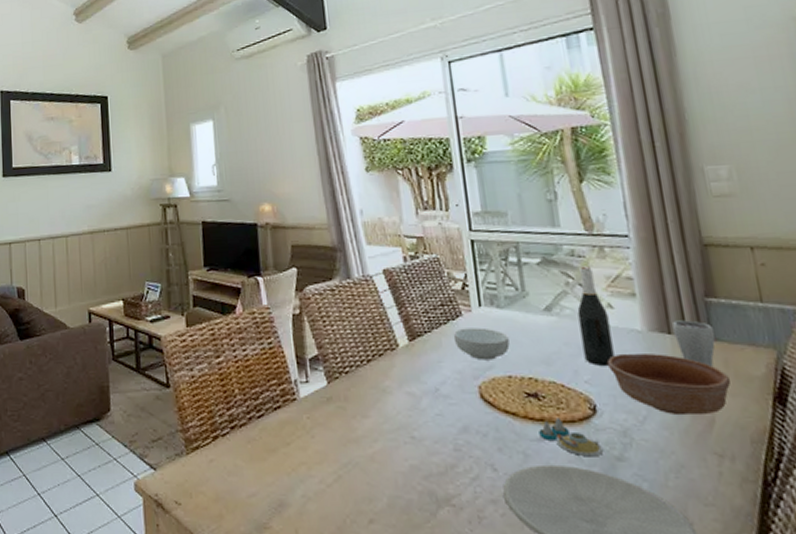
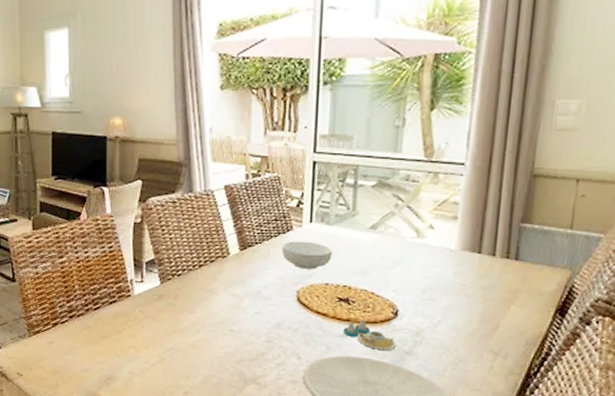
wine bottle: present [577,266,614,366] -> none [397,190,428,278]
bowl: present [606,353,731,416] -> none [416,268,522,322]
drinking glass: present [672,320,716,368] -> none [483,242,521,283]

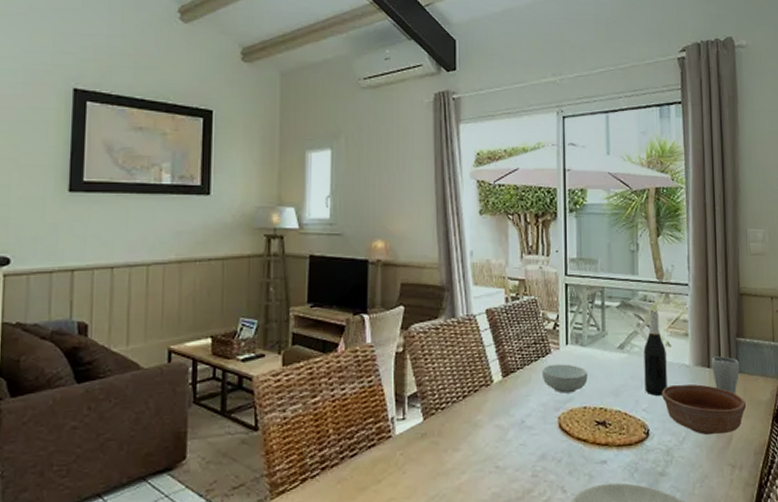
salt and pepper shaker set: present [343,319,397,351] -> none [603,442,651,474]
wine bottle: none [397,190,428,278] -> present [644,309,667,396]
bowl: none [416,268,522,322] -> present [661,384,746,435]
drinking glass: none [483,242,521,283] -> present [711,356,740,395]

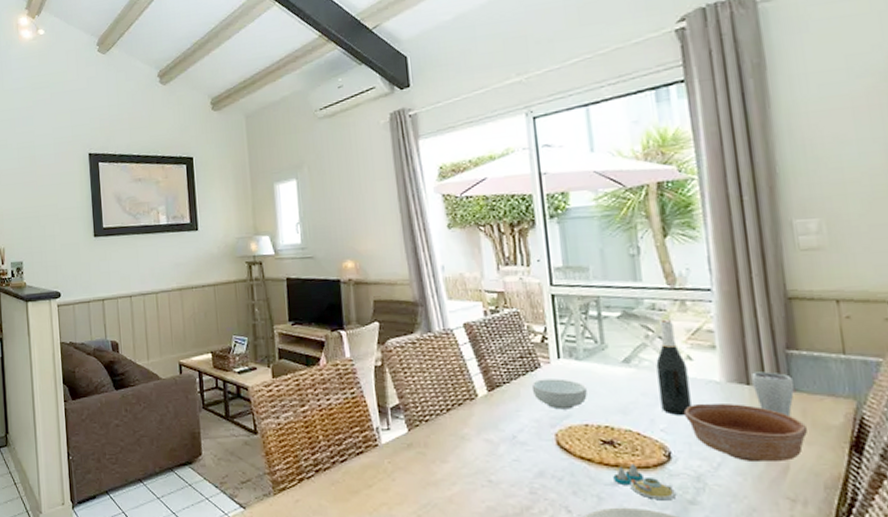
salt and pepper shaker set: none [603,442,651,474] -> present [613,464,677,501]

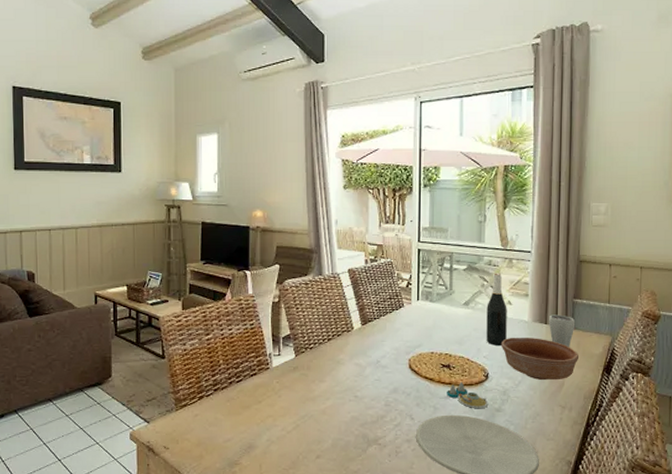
cereal bowl: present [531,379,587,410] -> none [395,316,435,341]

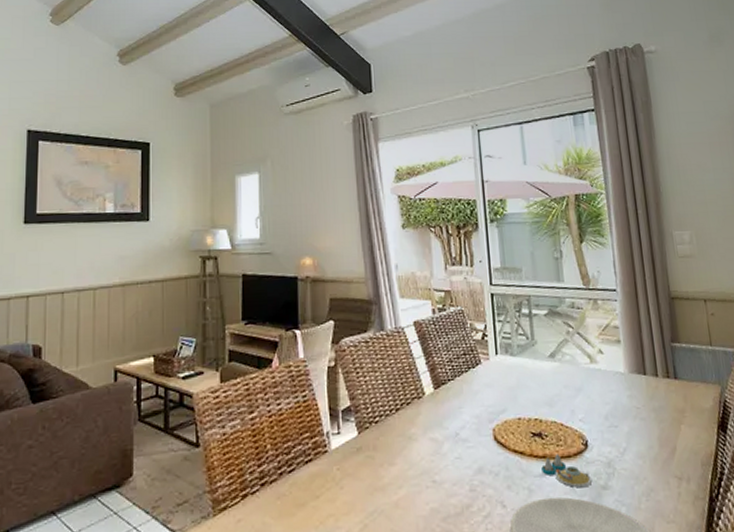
wine bottle: present [486,273,507,345] -> none [575,316,603,405]
bowl: present [501,337,578,381] -> none [597,392,688,445]
drinking glass: present [548,314,576,348] -> none [647,362,679,403]

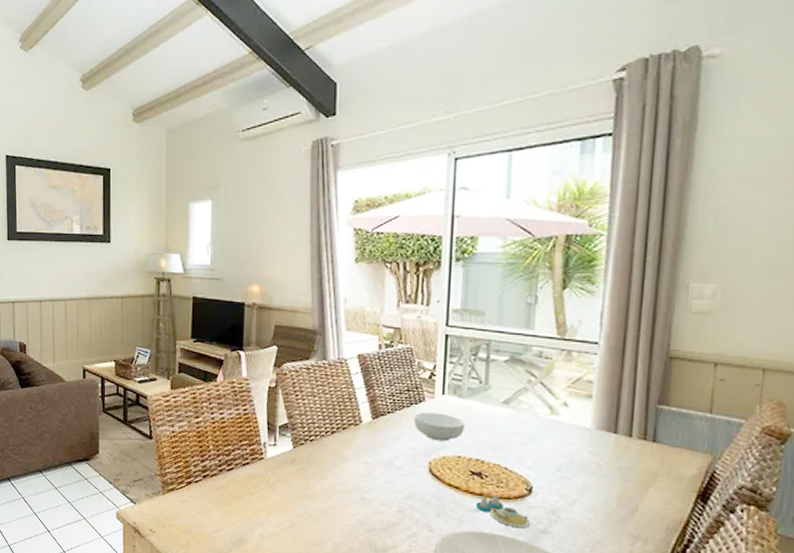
cereal bowl: none [473,374,520,405] -> present [413,412,465,442]

